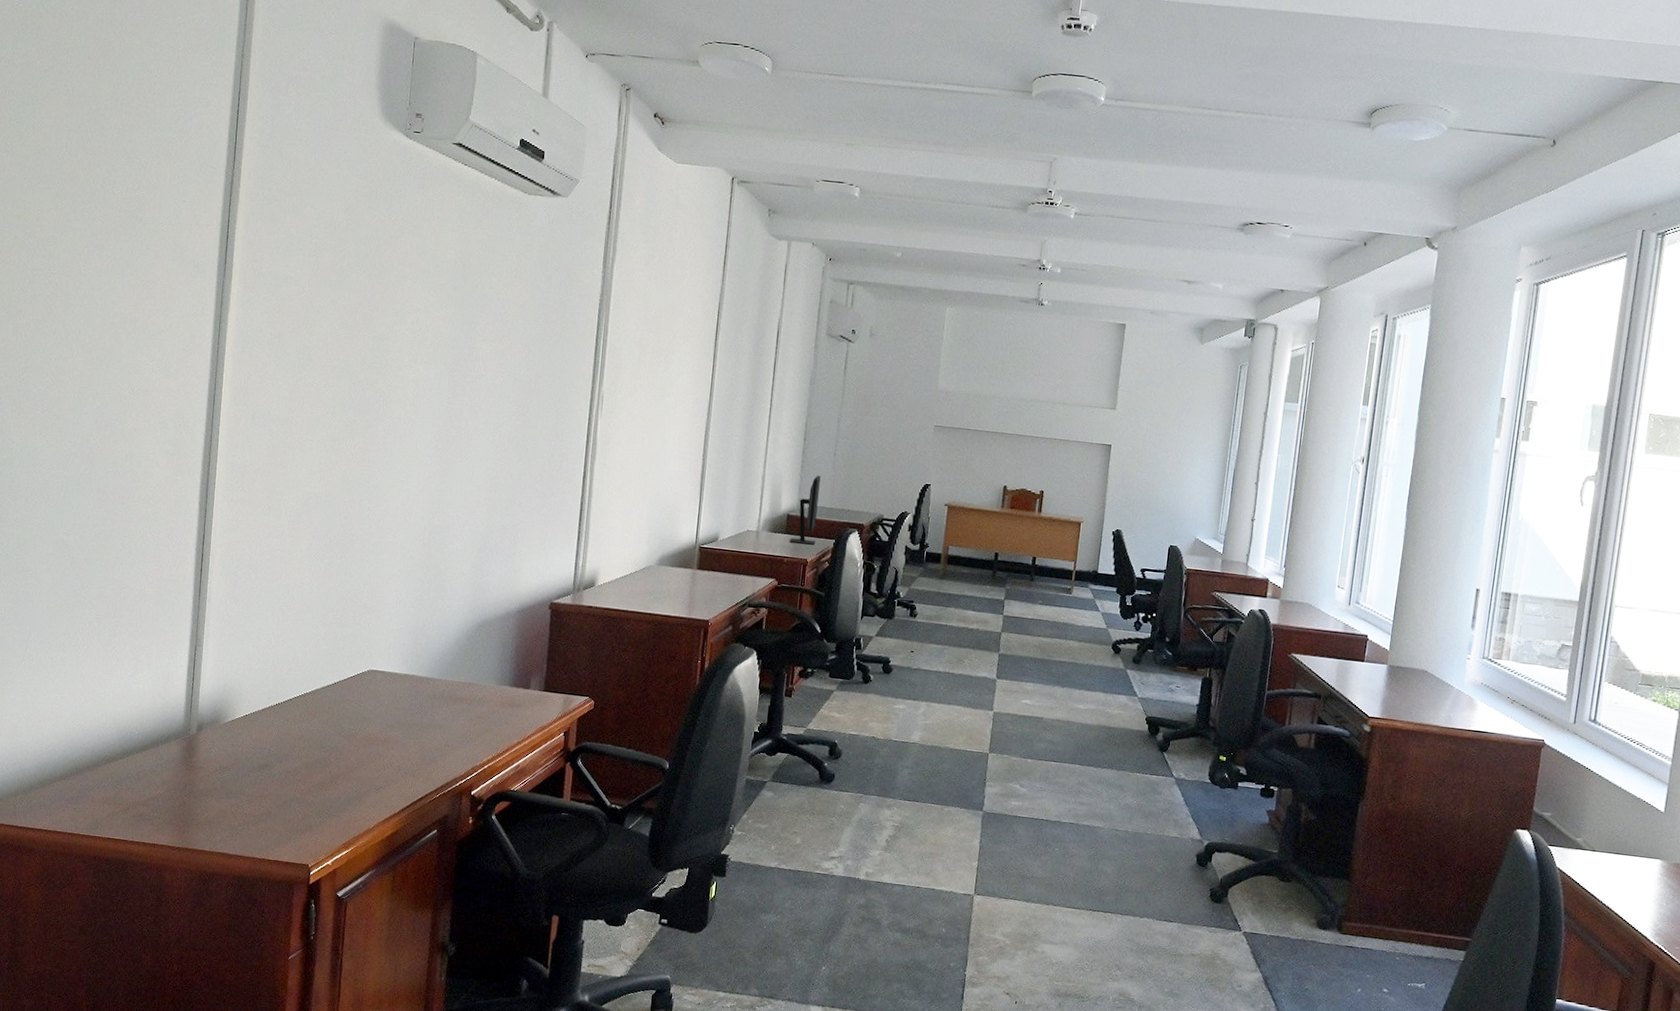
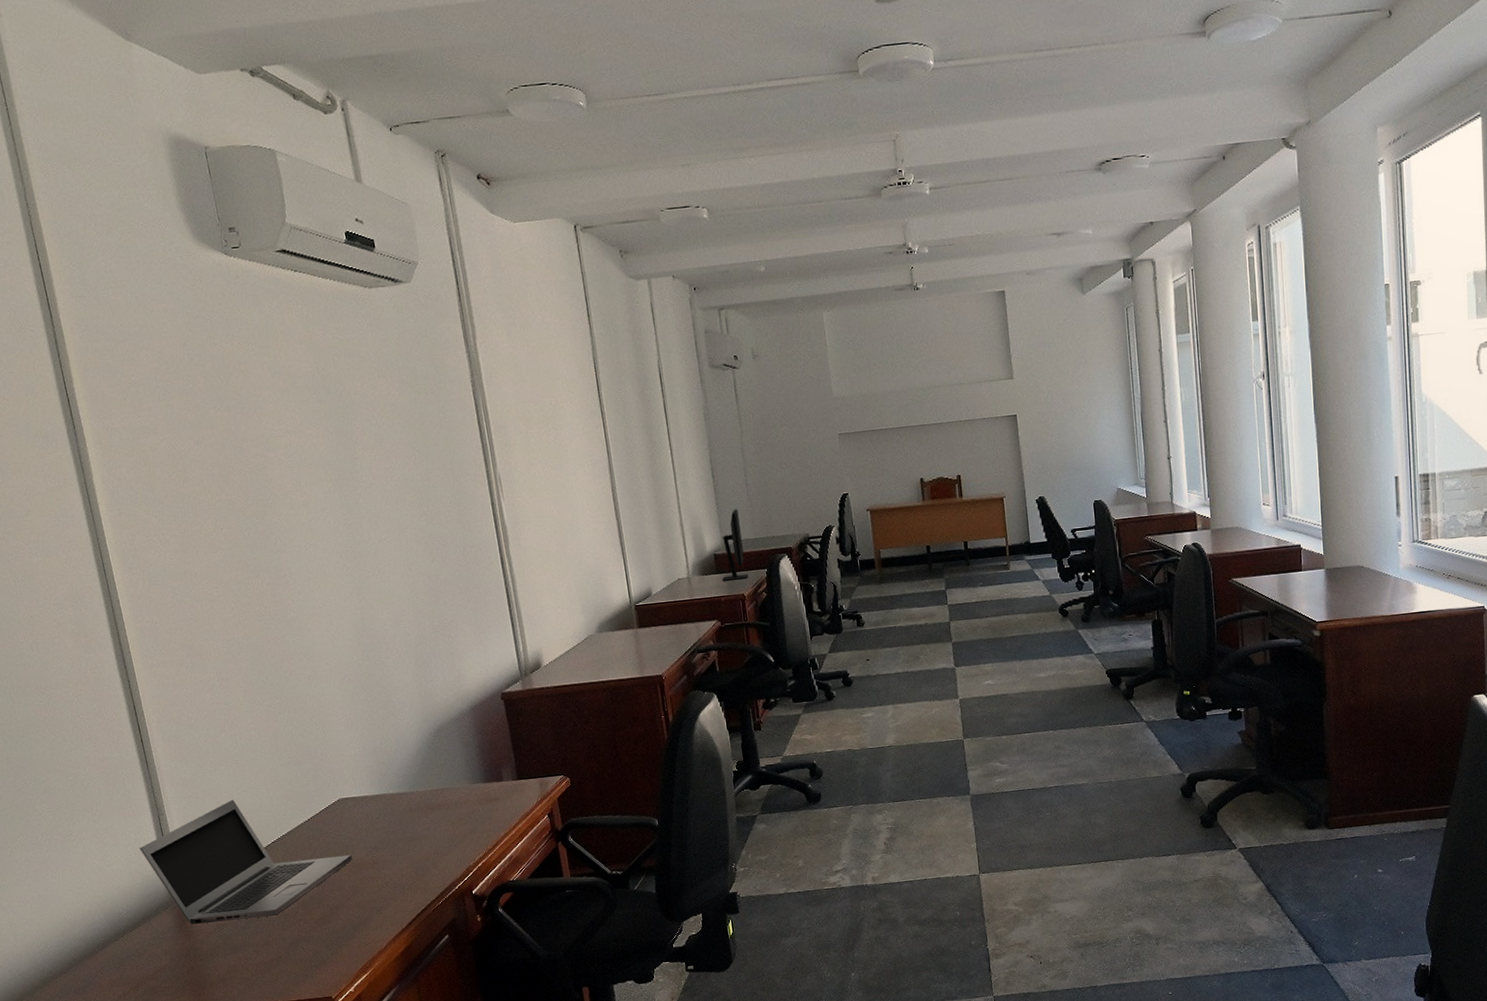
laptop: none [169,646,366,770] -> present [139,799,353,925]

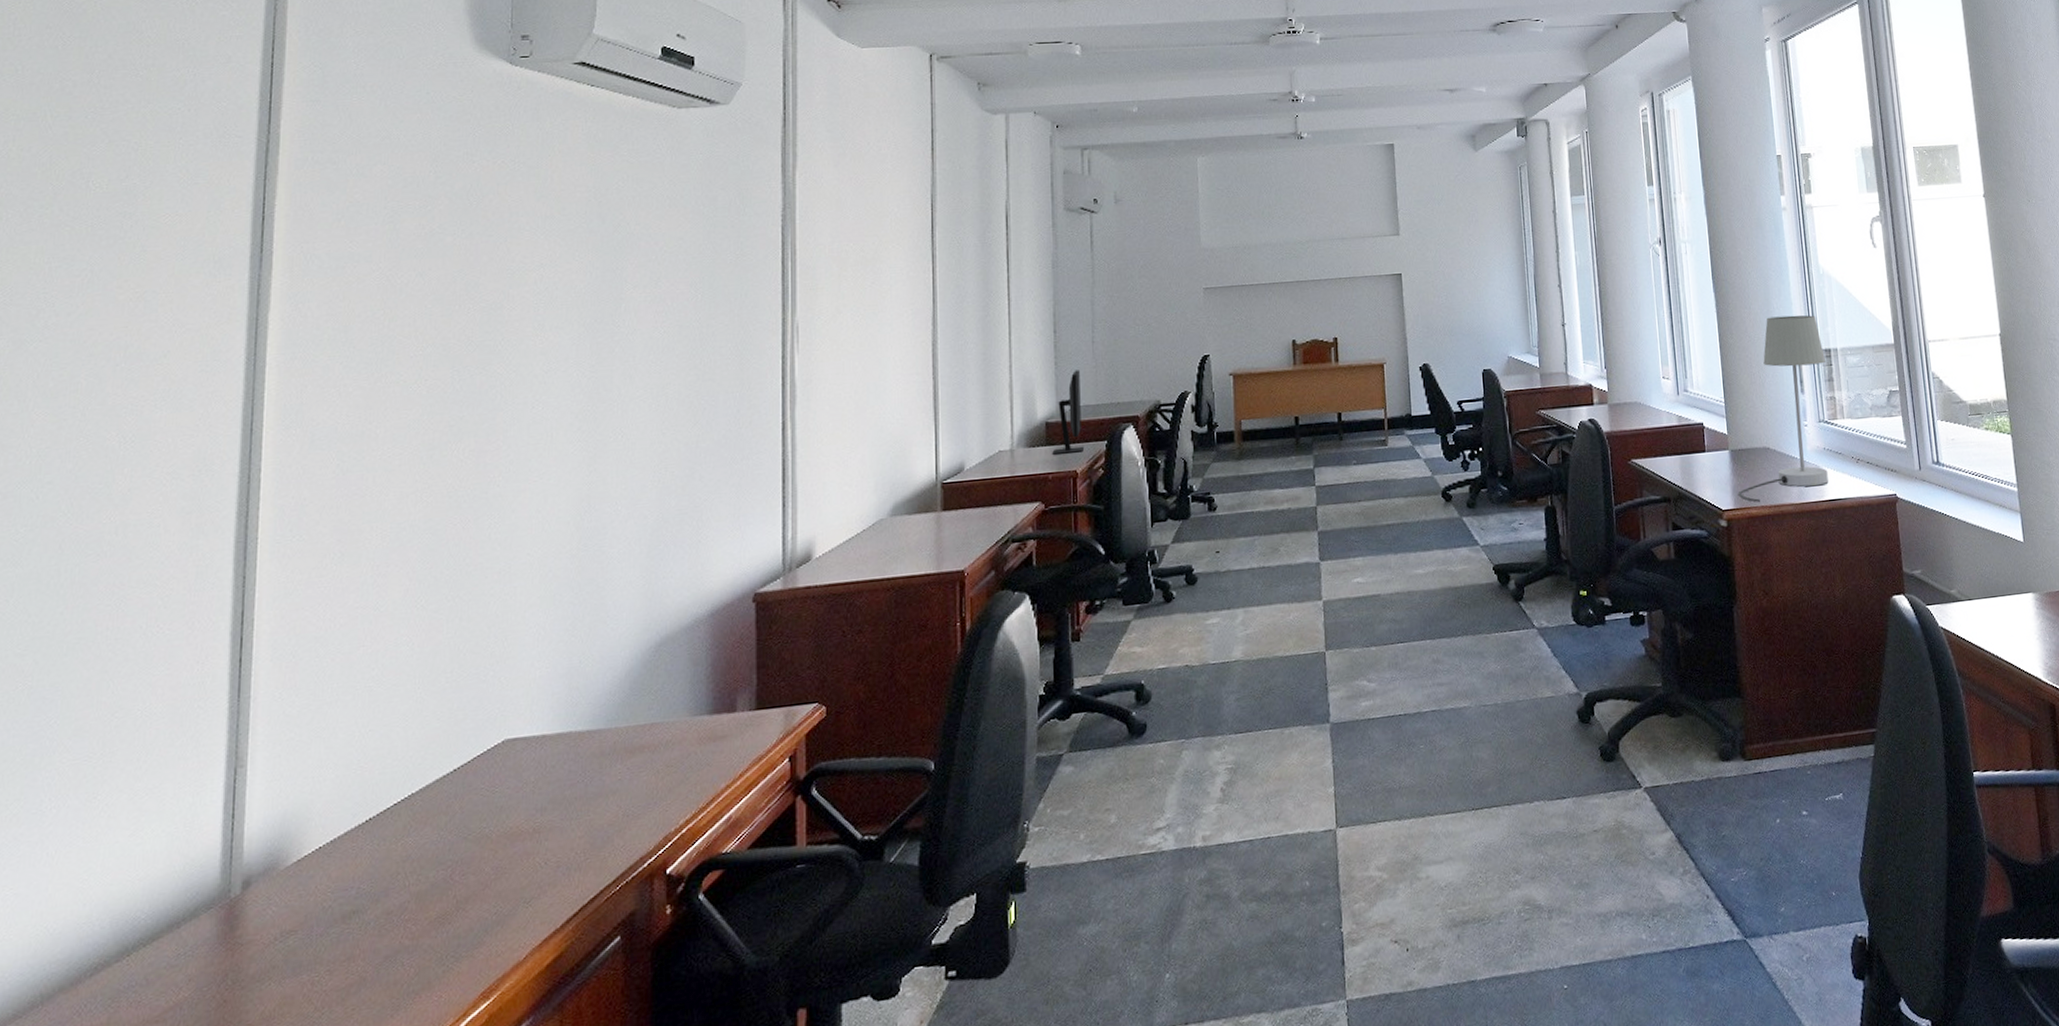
laptop: present [139,799,353,925] -> none [193,742,506,933]
table lamp: none [1331,442,1423,615] -> present [1738,315,1829,502]

